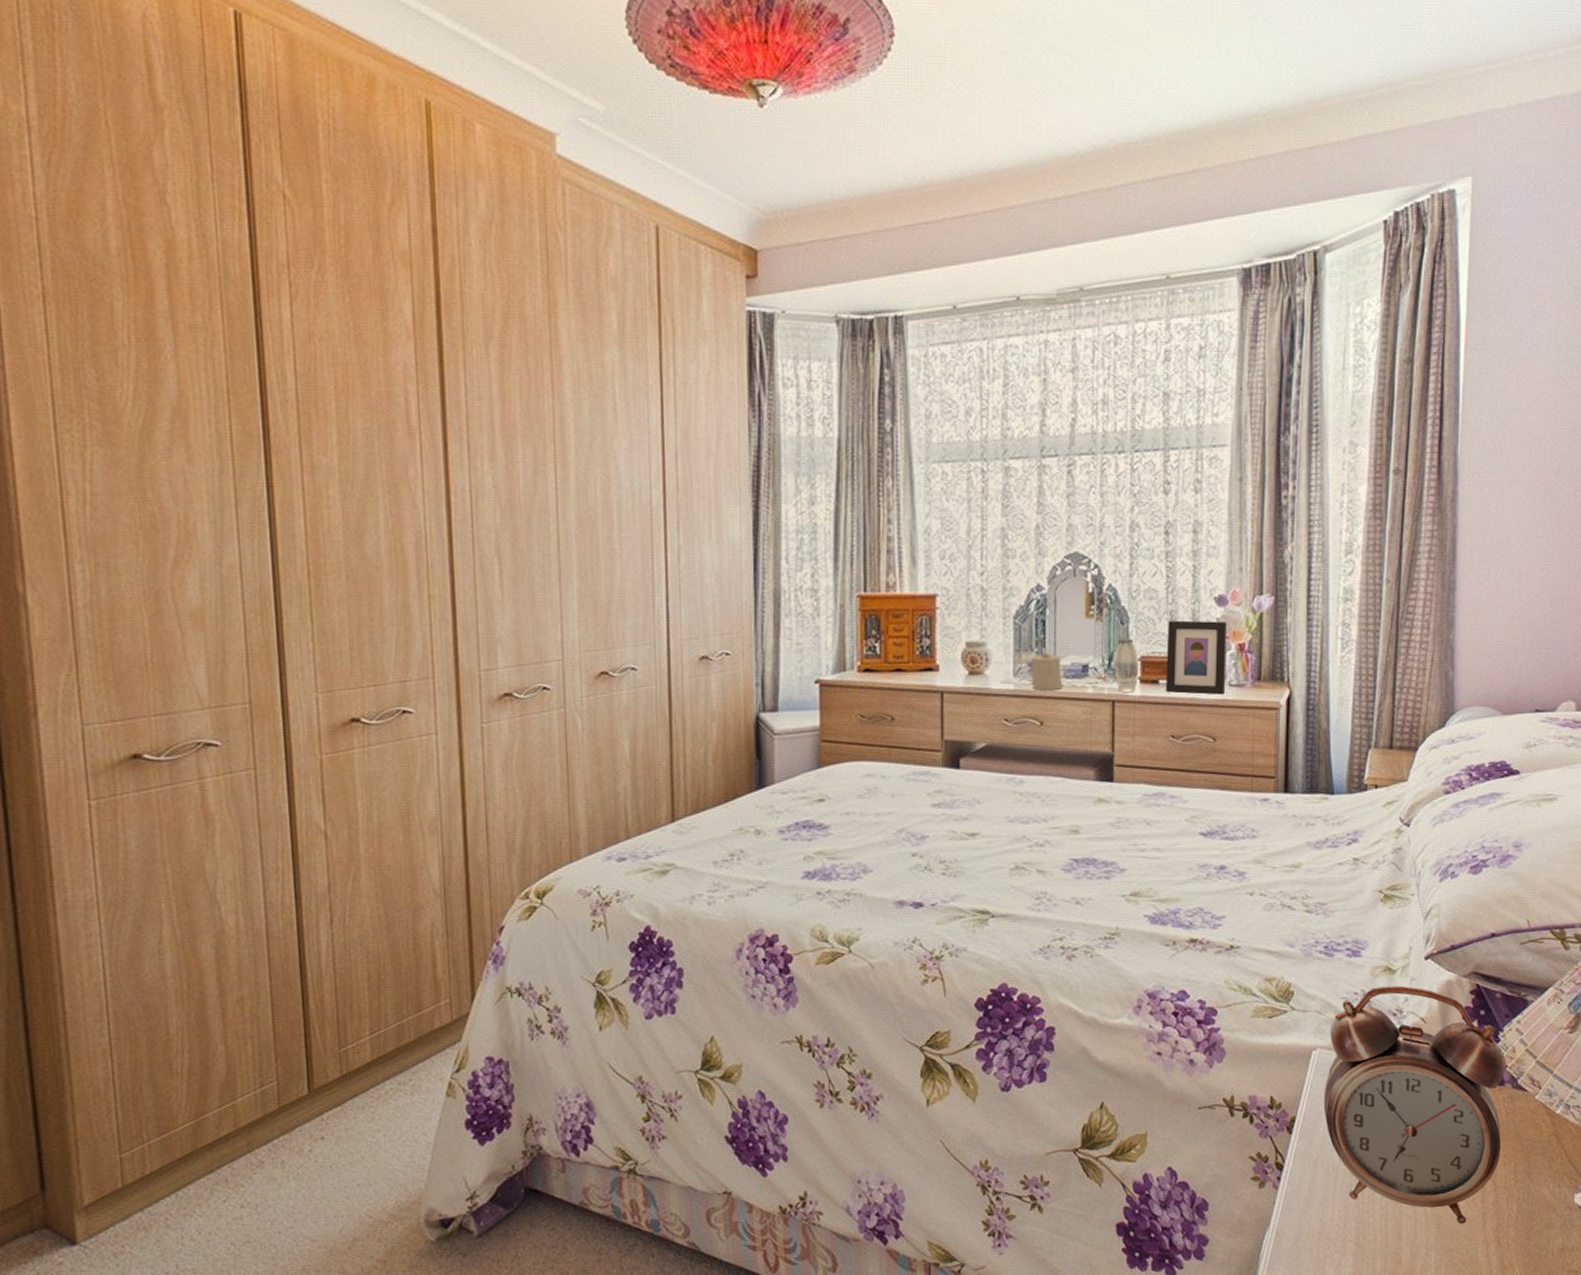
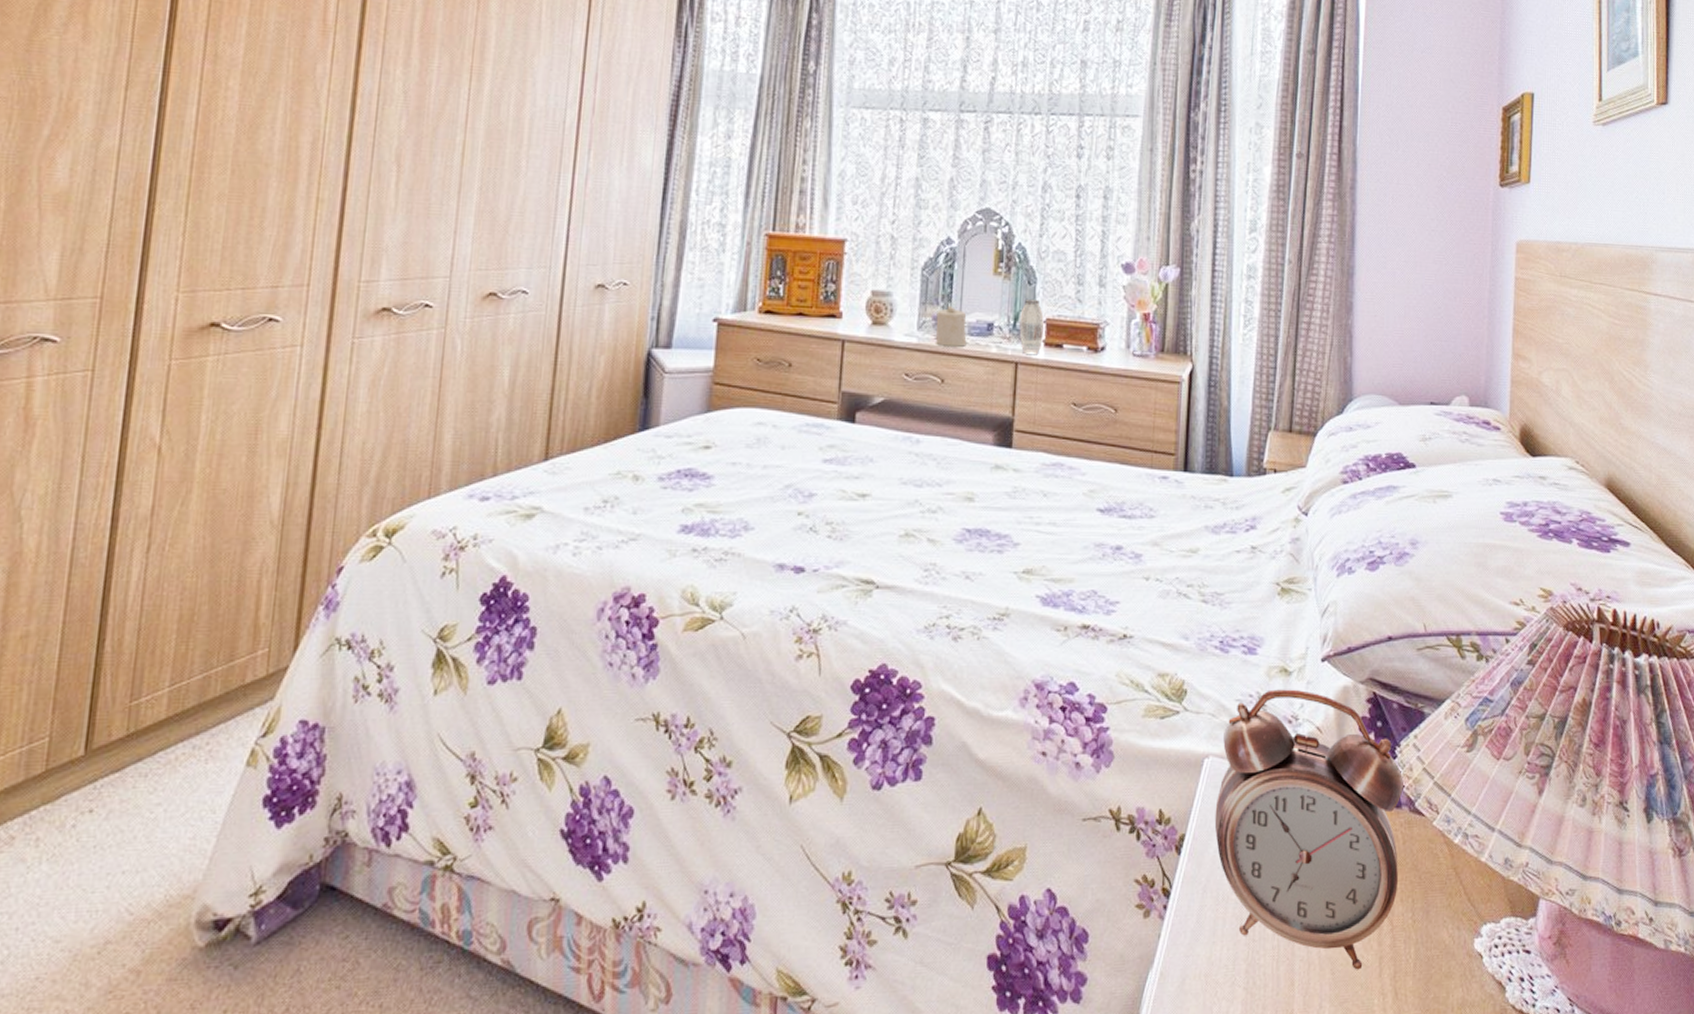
picture frame: present [1166,620,1227,696] -> none [1070,284,1133,365]

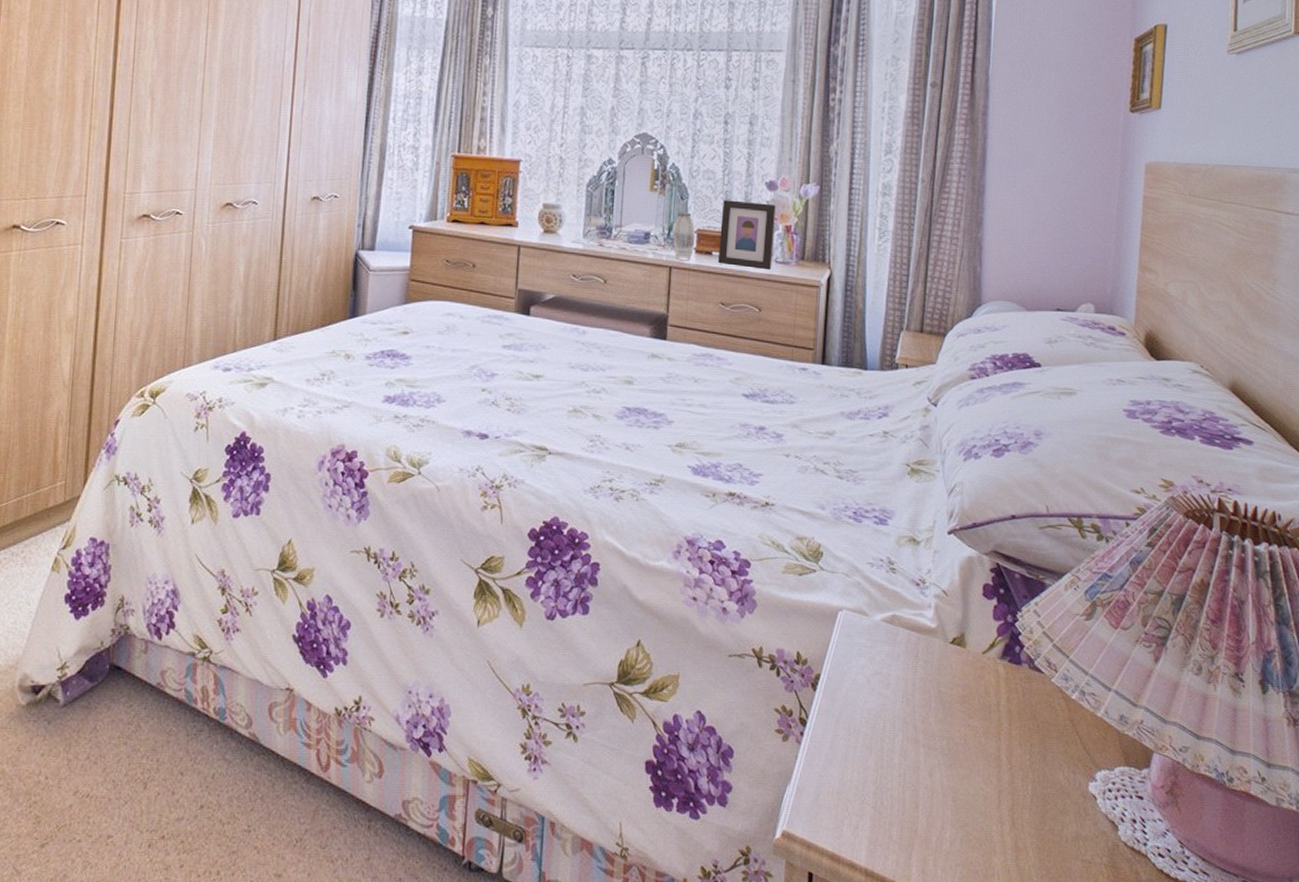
candle: present [935,305,967,347] -> none [599,217,627,253]
picture frame: none [1070,284,1133,365] -> present [718,200,776,271]
alarm clock: present [1214,689,1404,970] -> none [847,556,1024,800]

